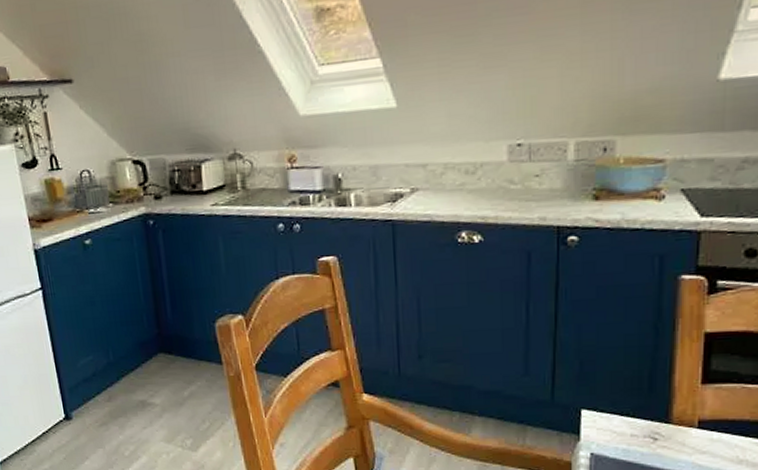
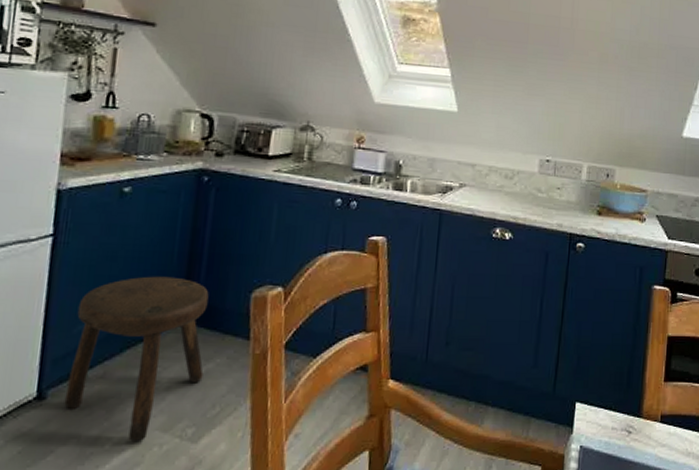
stool: none [76,314,189,450] -> present [64,276,209,441]

